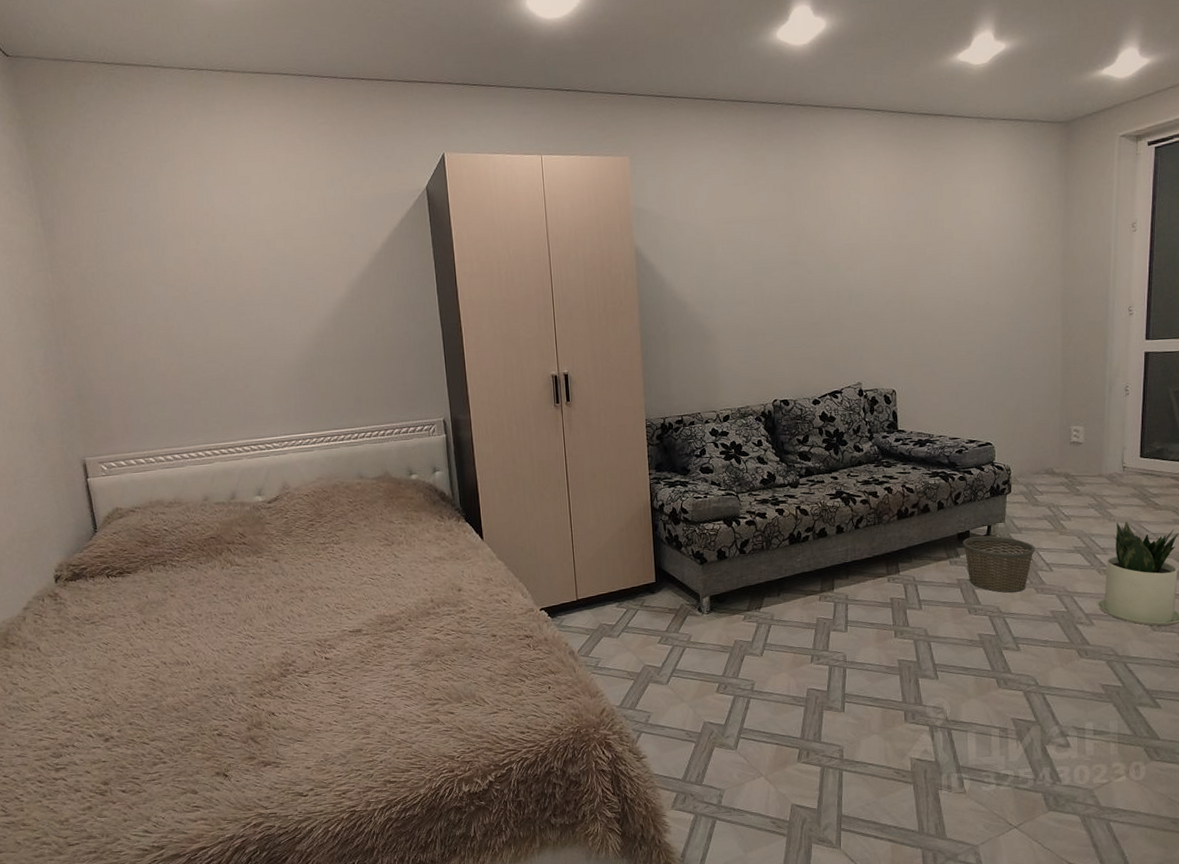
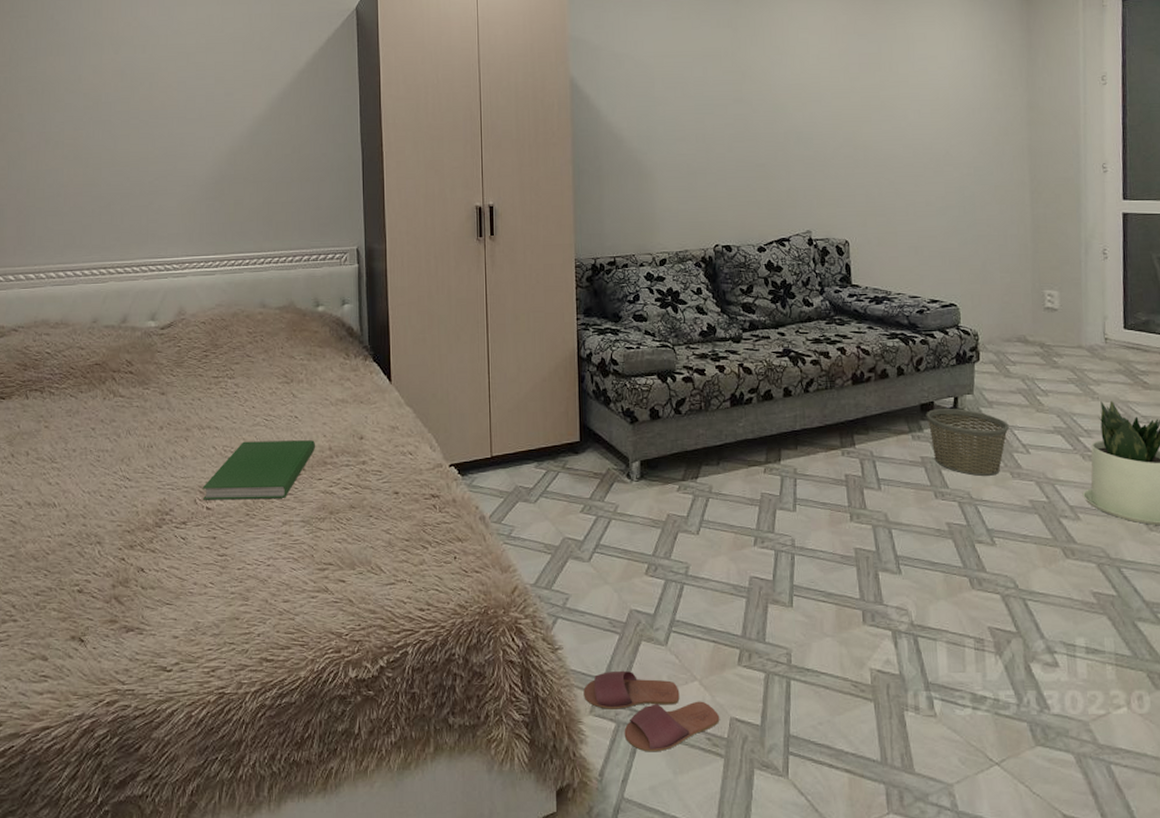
hardcover book: none [319,594,419,652] -> present [202,440,316,500]
slippers: none [666,772,783,836] -> present [583,670,720,752]

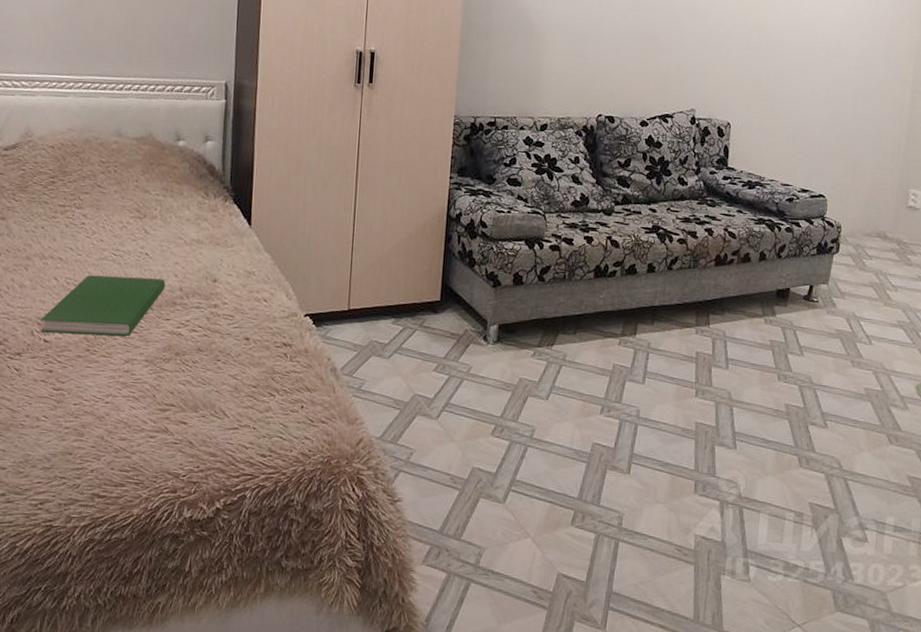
slippers: present [583,670,720,752] -> none [418,524,548,602]
basket: present [926,409,1009,476] -> none [780,295,857,363]

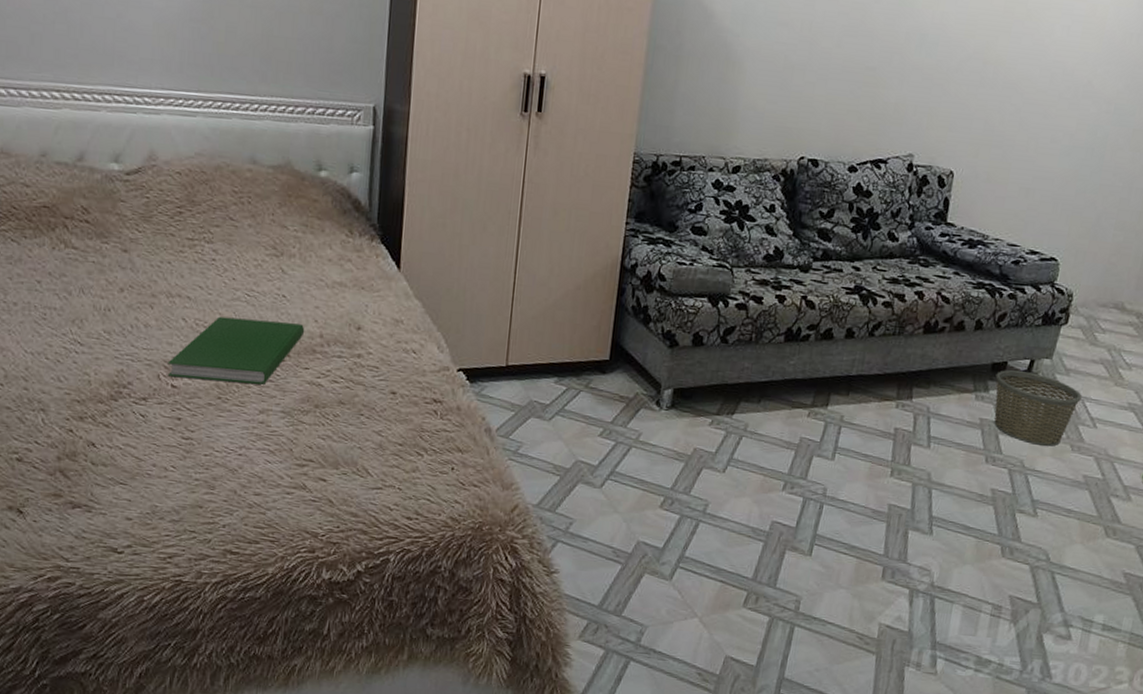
basket: none [780,295,857,363] -> present [994,370,1082,446]

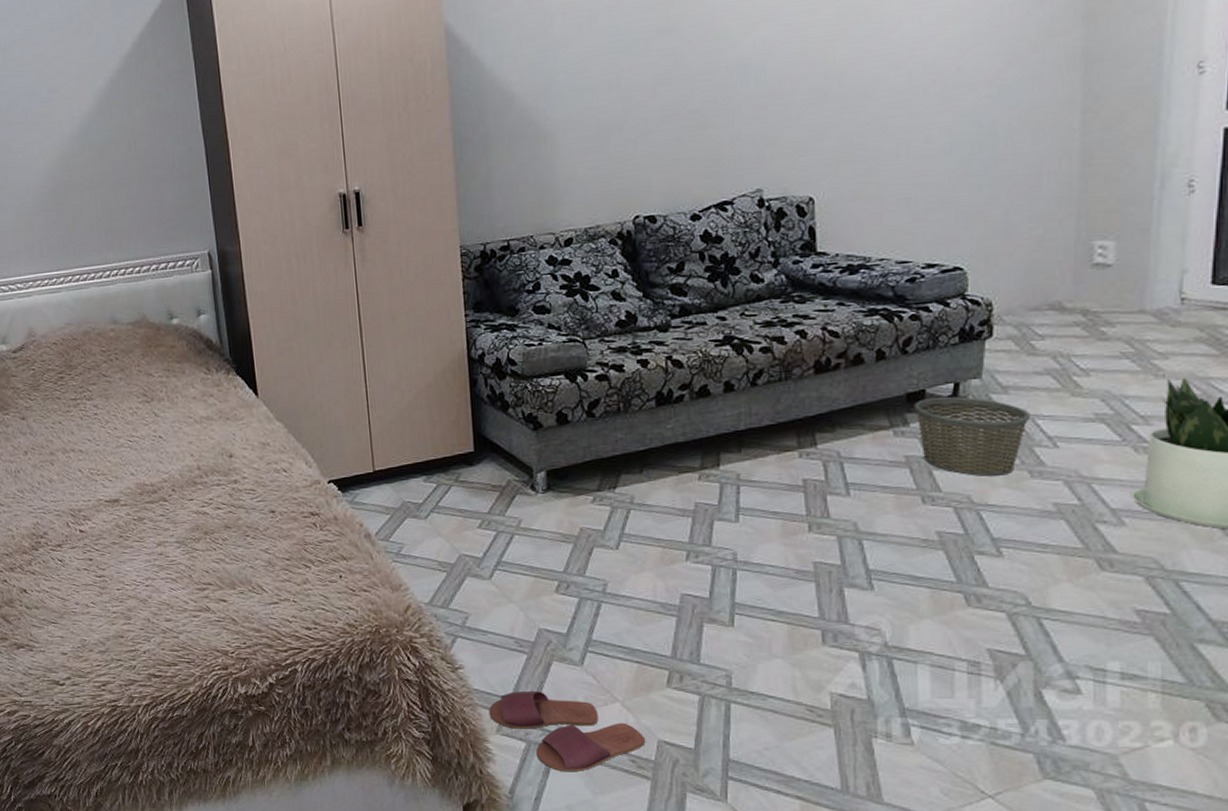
hardcover book: present [167,316,305,384] -> none [73,460,184,523]
slippers: none [574,600,715,681] -> present [489,690,646,772]

